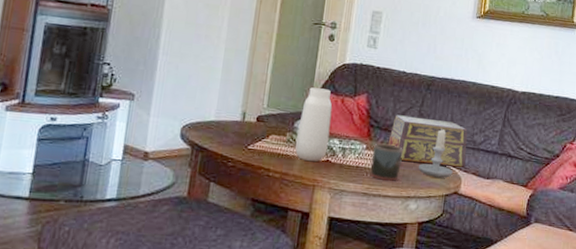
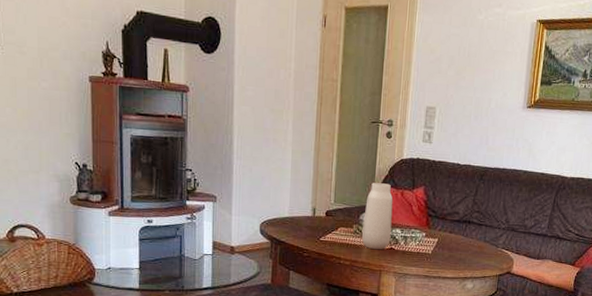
mug: present [370,143,403,181] -> none [430,231,459,264]
decorative box: present [388,115,468,169] -> none [445,204,519,251]
candle: present [418,128,453,179] -> none [473,215,506,261]

